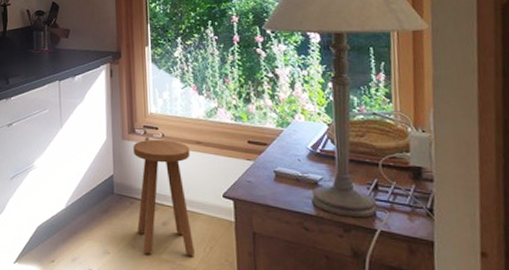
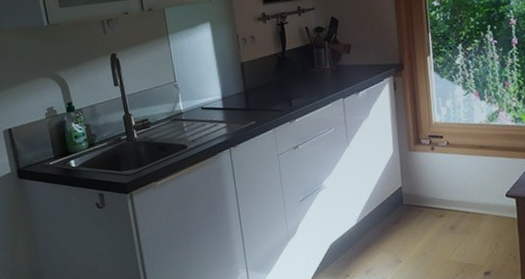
stool: present [132,139,196,255] -> none [419,147,482,258]

